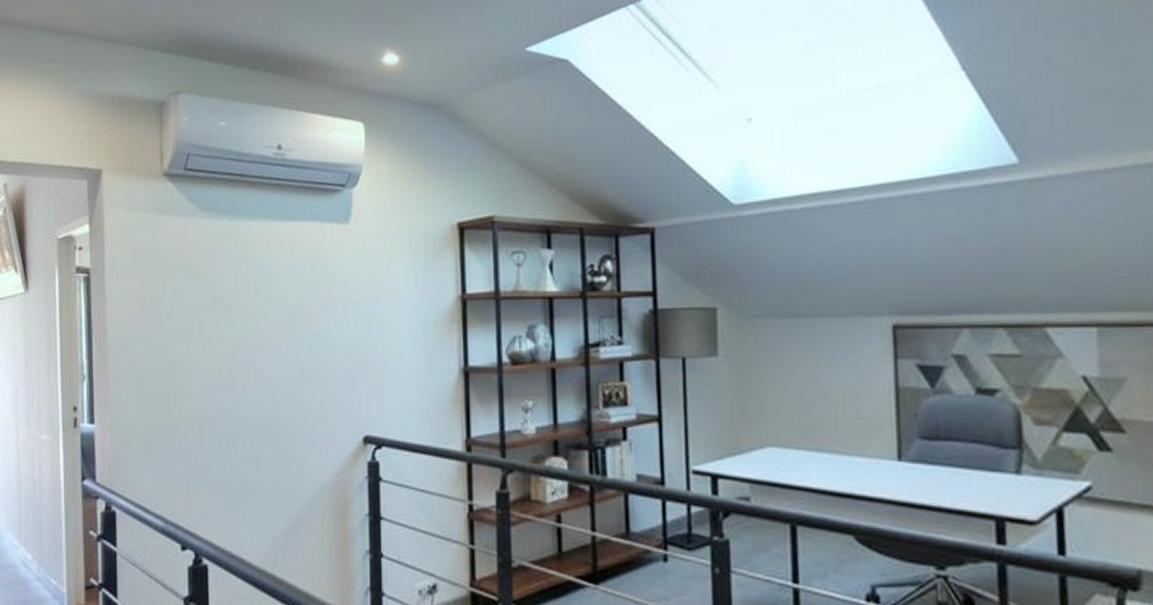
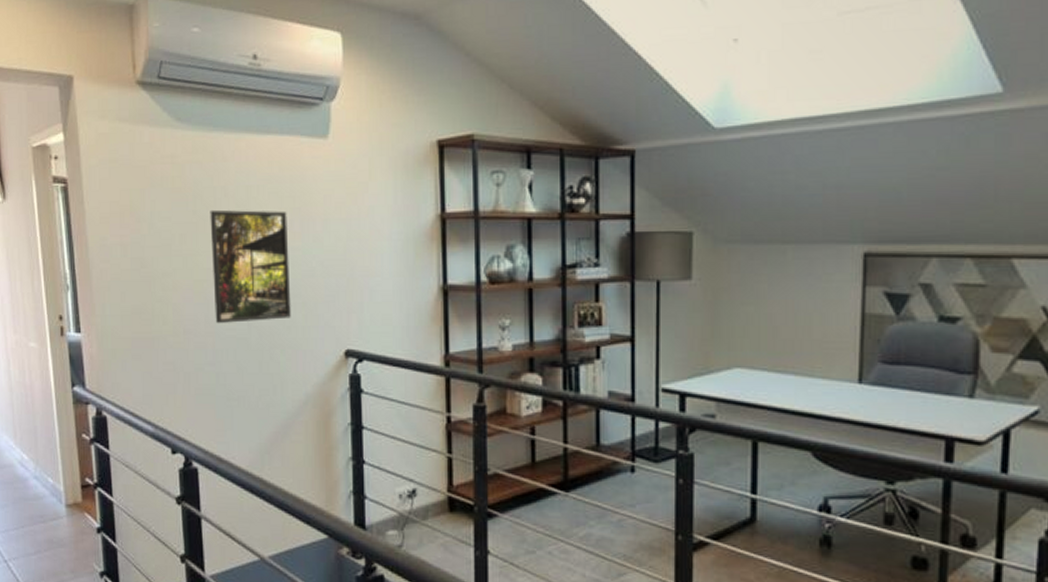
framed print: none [230,295,309,412] -> present [210,209,291,324]

